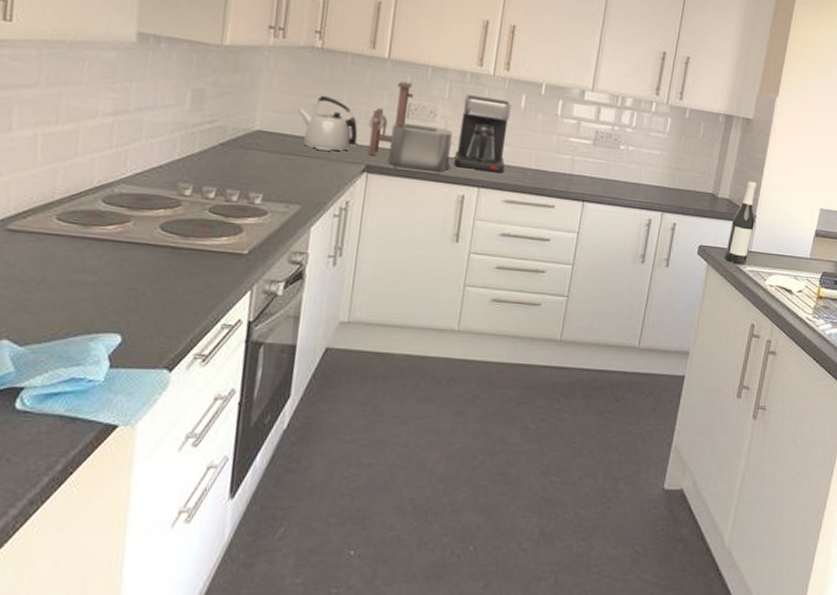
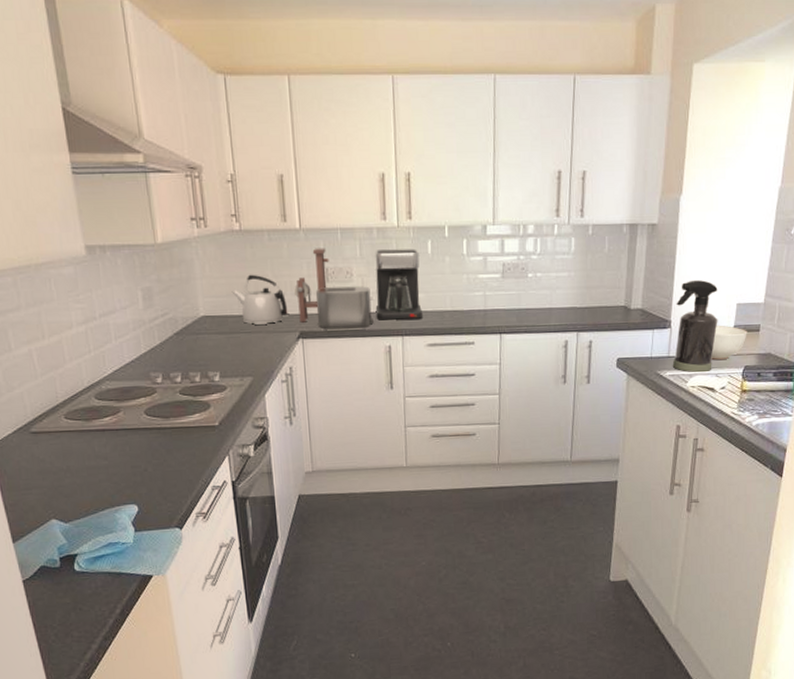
wine bottle: present [724,179,757,265] -> none [644,286,670,371]
spray bottle: none [754,179,804,273] -> present [673,280,718,373]
bowl: none [791,227,828,262] -> present [711,325,747,360]

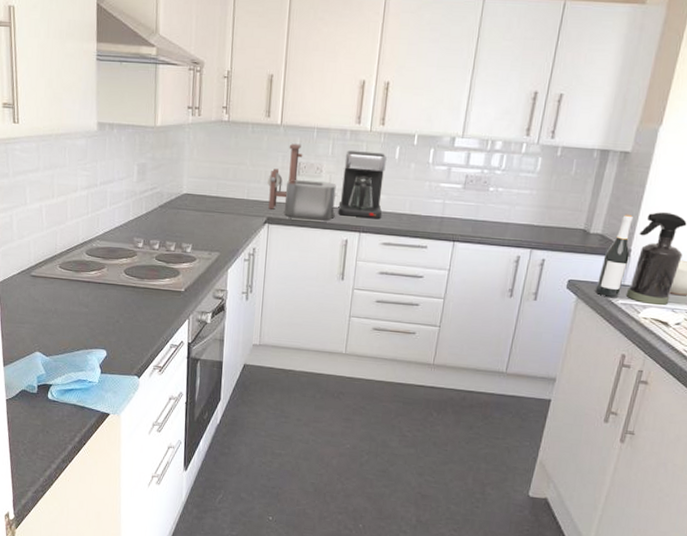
kettle: present [231,274,288,326] -> none [213,161,260,208]
wine bottle: none [644,286,670,371] -> present [595,214,633,298]

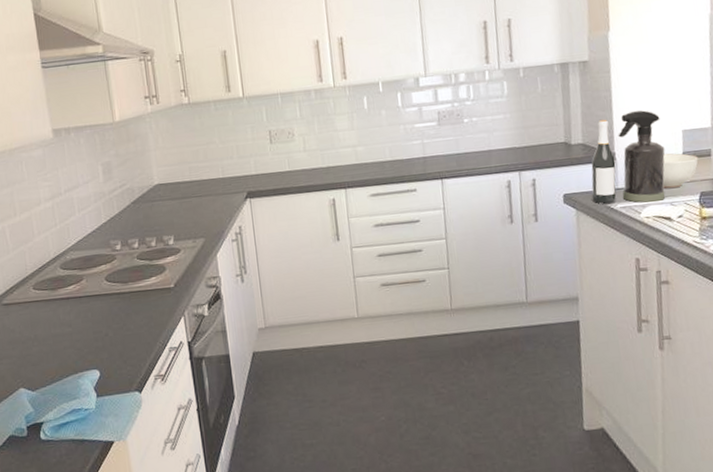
paper towel holder: present [267,143,303,209] -> none [239,112,272,183]
toaster: present [283,179,338,222] -> none [260,144,317,189]
coffee maker: present [338,150,387,218] -> none [314,105,363,176]

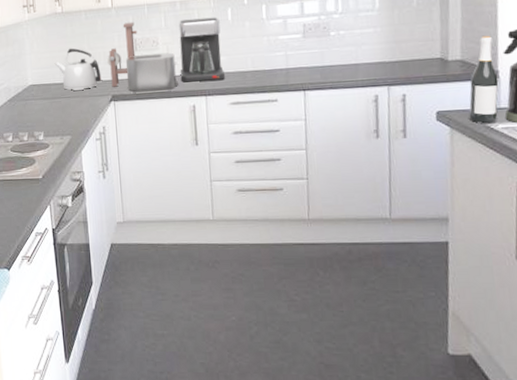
kettle: none [183,142,236,190] -> present [54,48,102,91]
paper towel holder: none [239,112,272,183] -> present [106,21,138,87]
toaster: none [260,144,317,189] -> present [125,52,178,93]
coffee maker: none [314,105,363,176] -> present [178,17,225,83]

